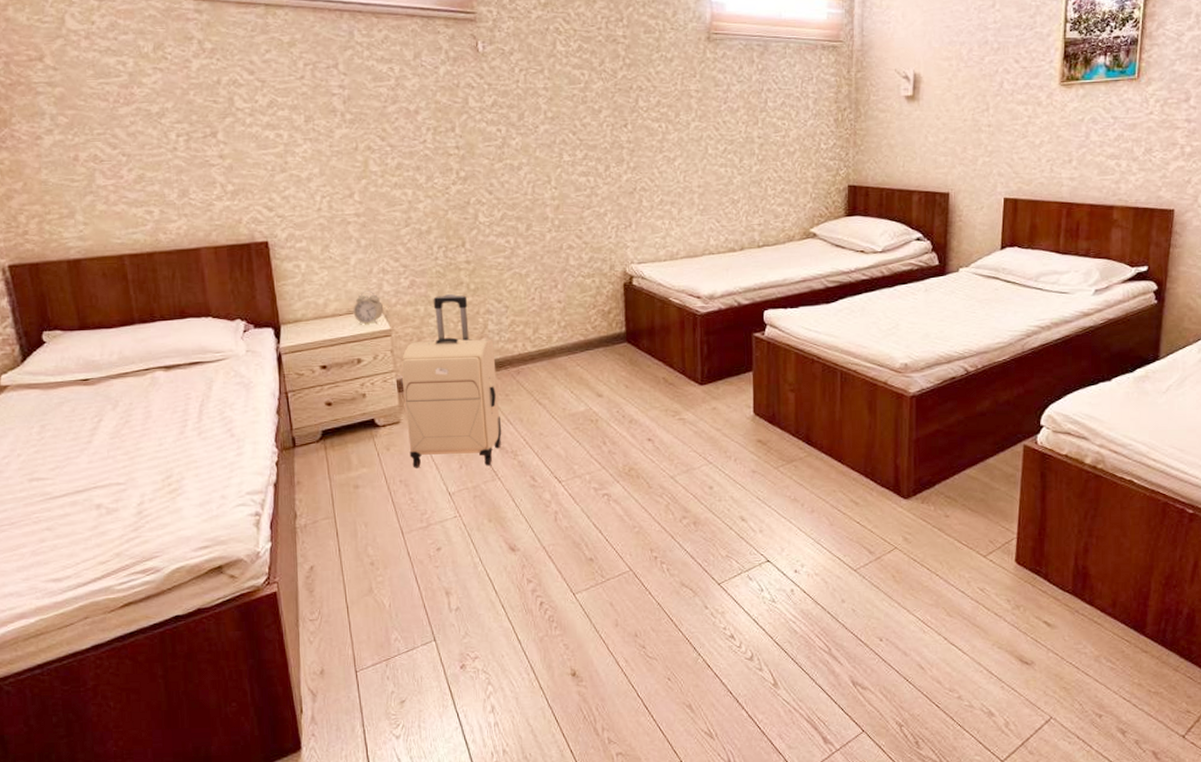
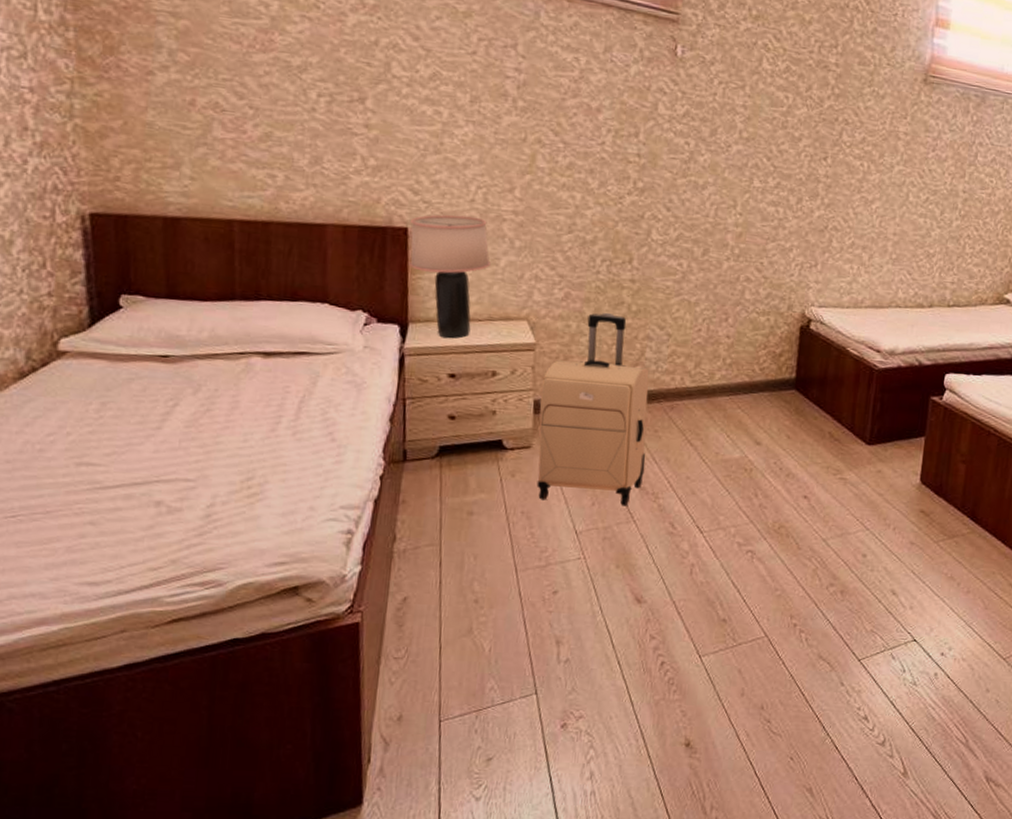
table lamp: none [270,224,342,335] -> present [409,214,490,339]
alarm clock: present [353,290,384,324] -> none [494,297,531,335]

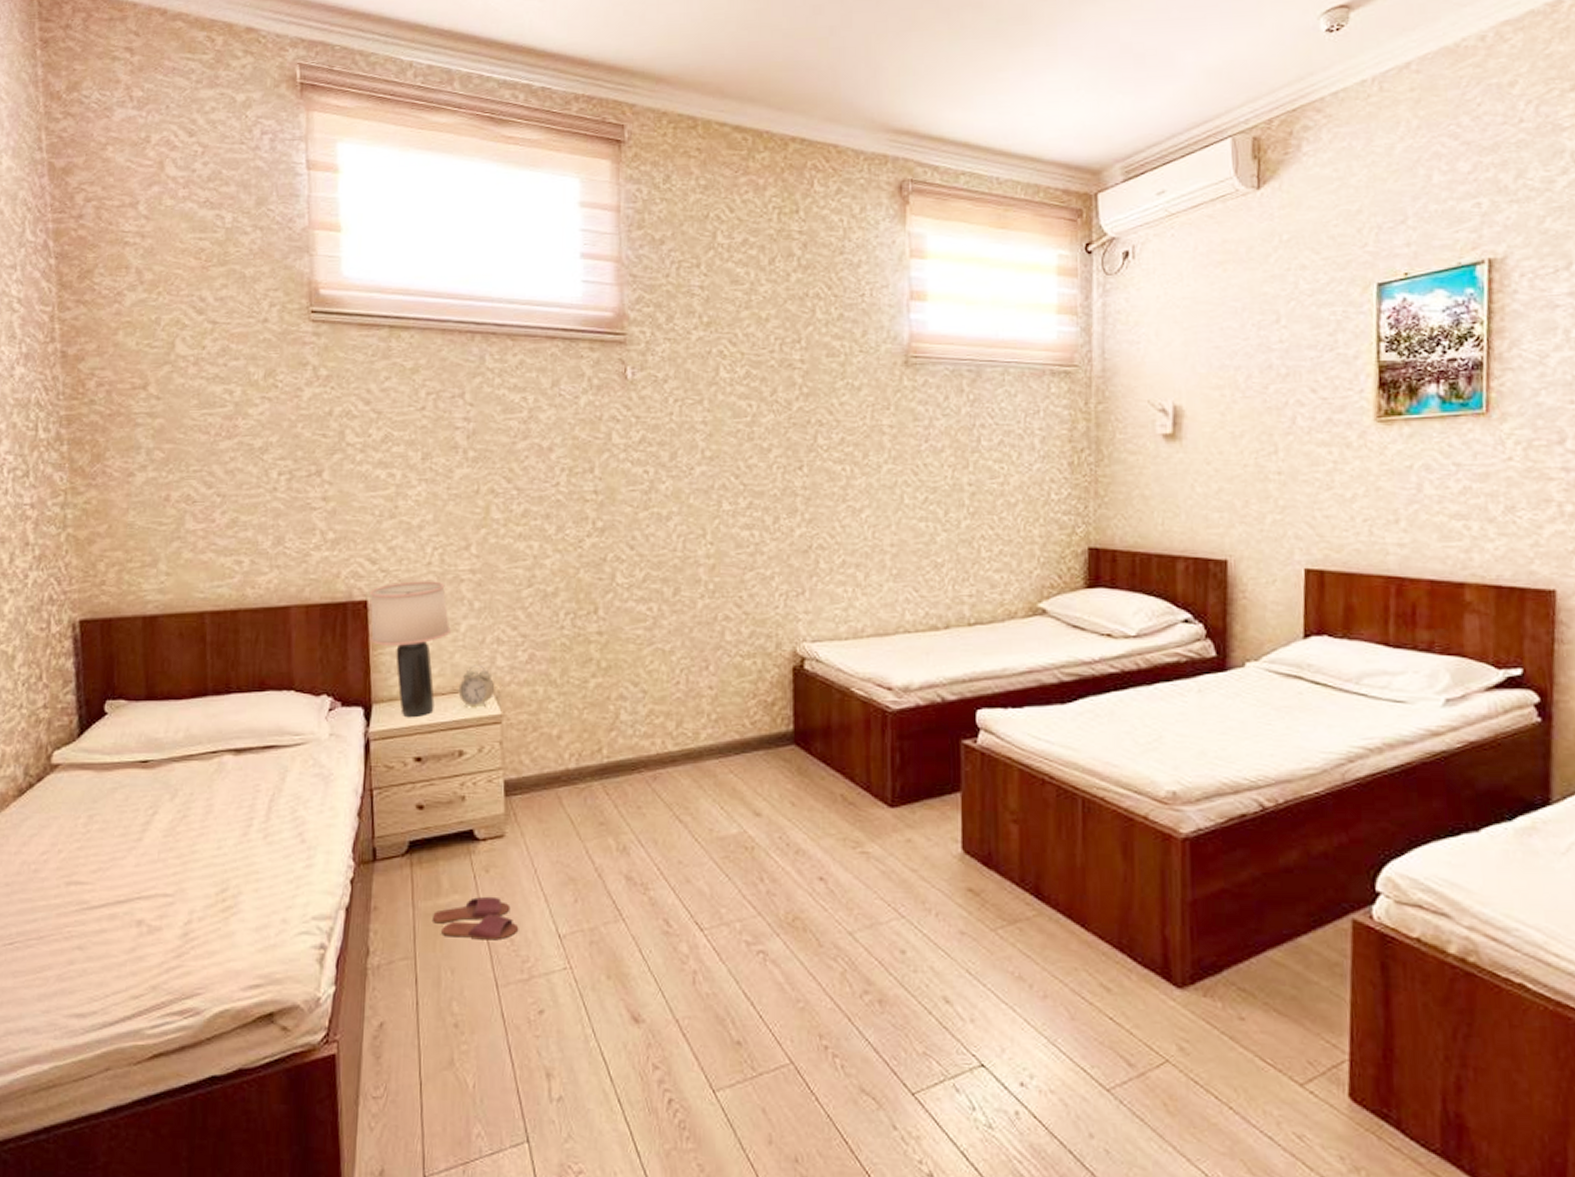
slippers: none [459,496,539,533] -> present [433,896,518,940]
alarm clock: none [494,297,531,335] -> present [458,665,495,707]
suitcase: present [536,313,649,506] -> none [508,673,630,902]

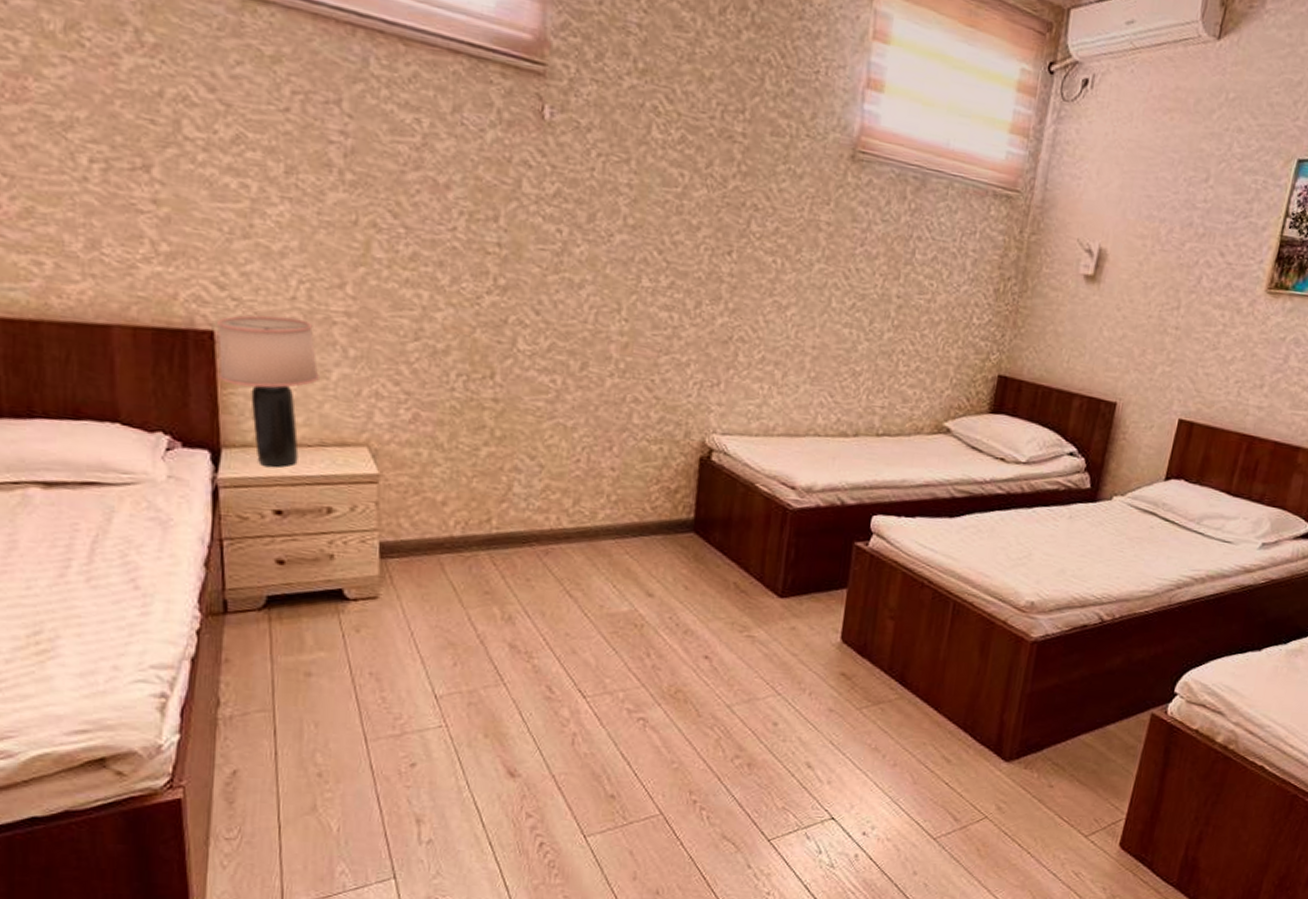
slippers: present [433,896,518,940] -> none [294,655,390,698]
alarm clock: present [458,665,495,707] -> none [327,418,372,464]

